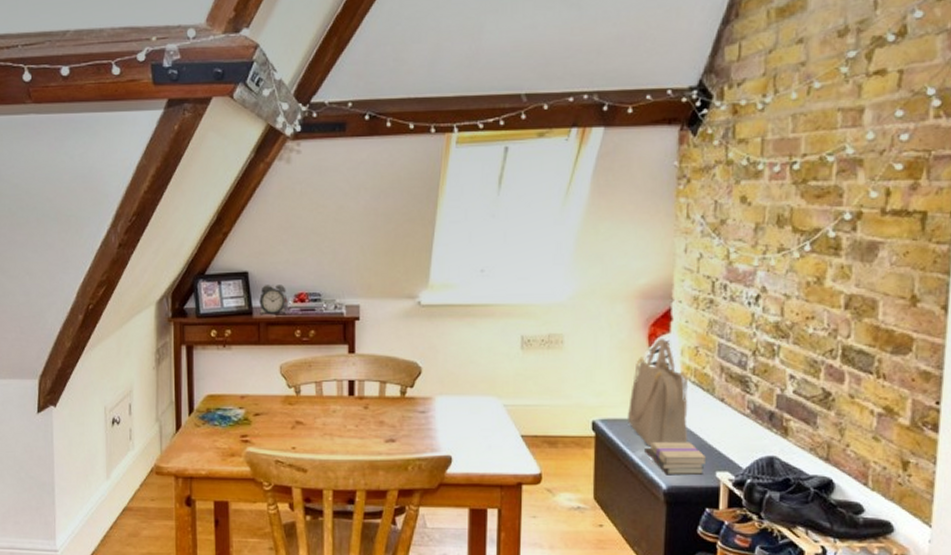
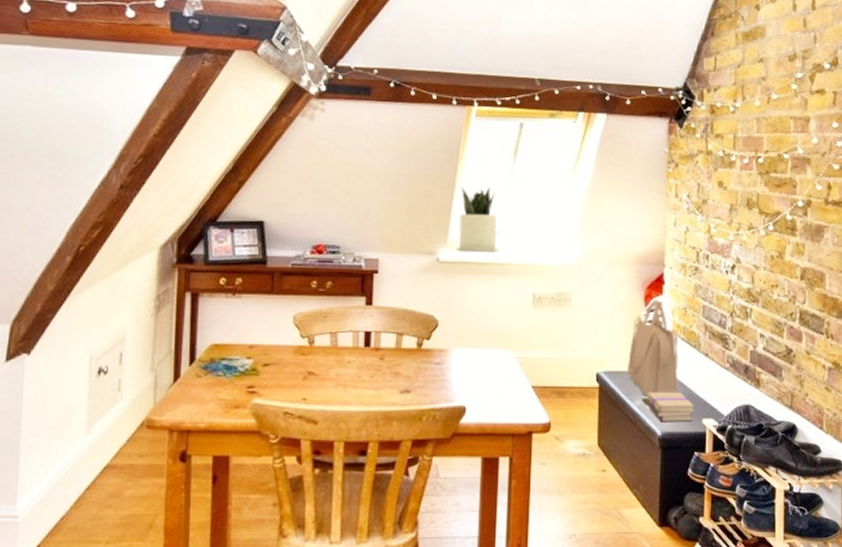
alarm clock: present [259,285,288,315] -> none [274,235,305,266]
planter: none [438,222,484,294] -> present [456,187,499,253]

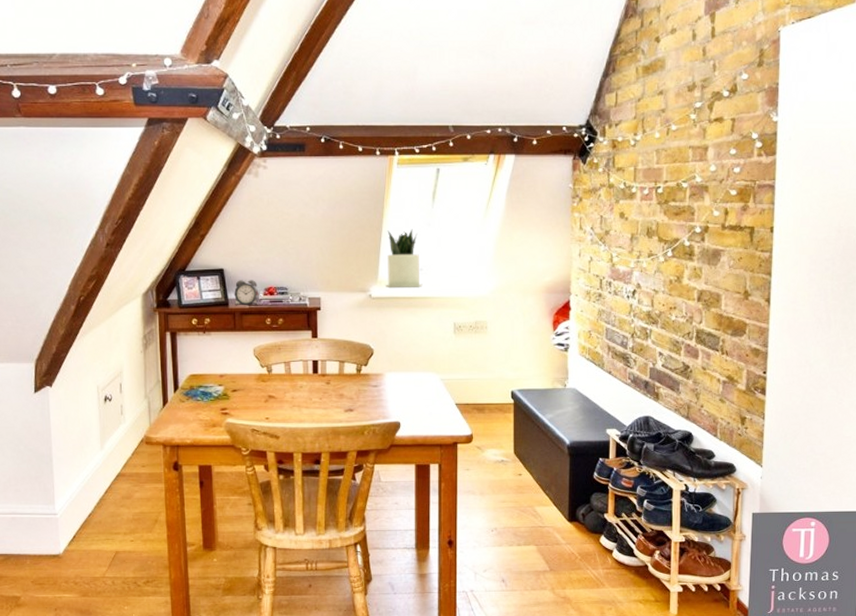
alarm clock: none [274,235,305,266] -> present [234,280,259,306]
handbag: present [626,299,679,395] -> none [538,324,585,410]
books: present [641,392,694,423] -> none [551,406,598,433]

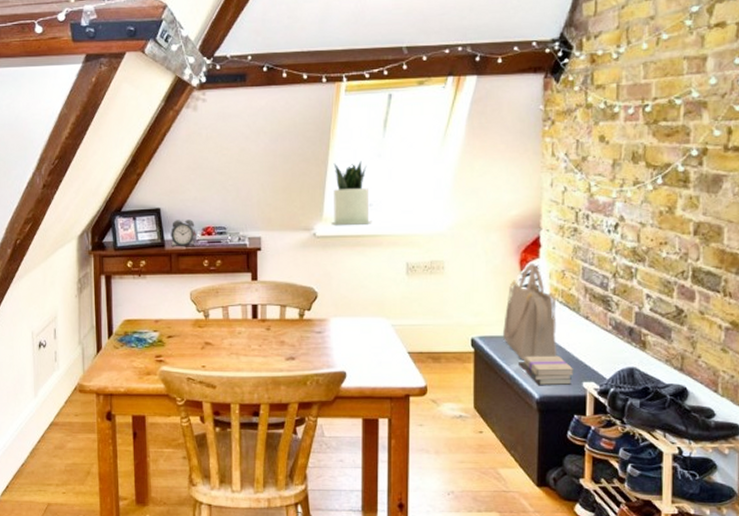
handbag: none [538,324,585,410] -> present [502,263,557,359]
books: none [551,406,598,433] -> present [517,355,573,386]

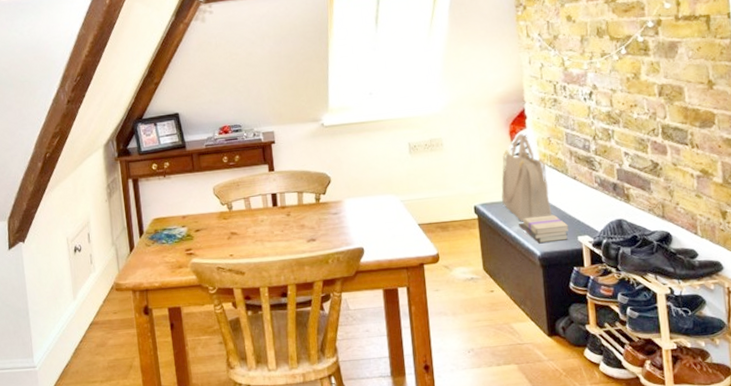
alarm clock: present [171,220,196,248] -> none [190,121,215,148]
planter: present [331,161,372,226] -> none [333,55,374,116]

